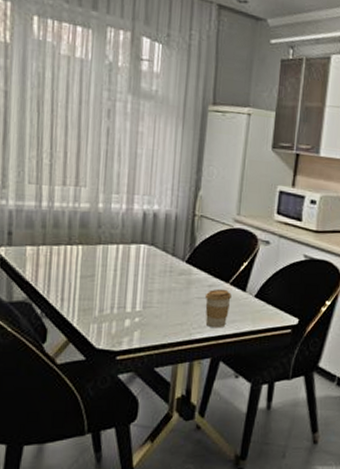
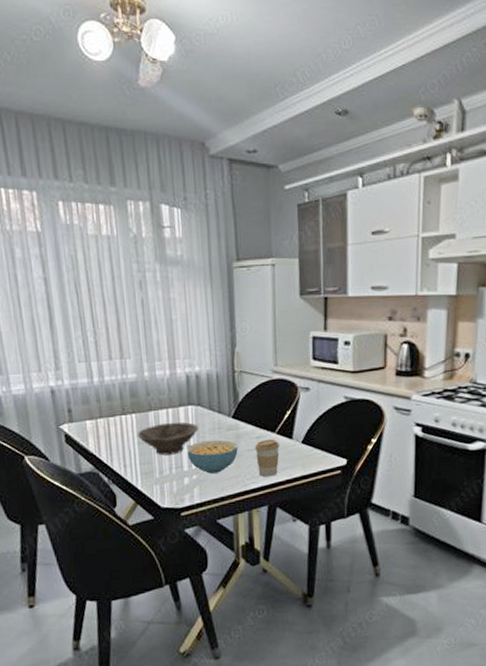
bowl: none [80,259,150,294] -> present [137,422,199,456]
cereal bowl: none [132,282,188,318] -> present [187,439,238,474]

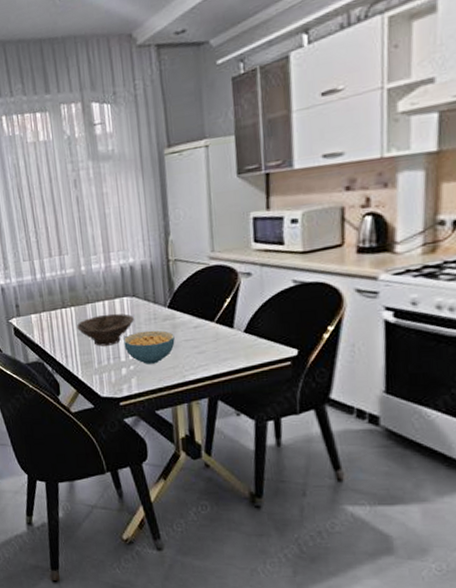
coffee cup: present [254,439,279,477] -> none [192,328,219,368]

